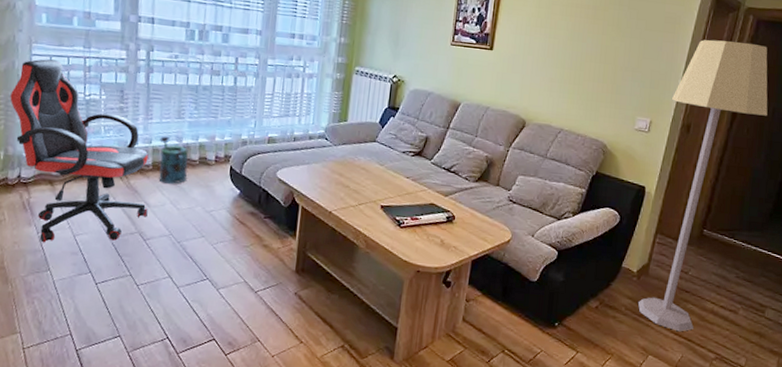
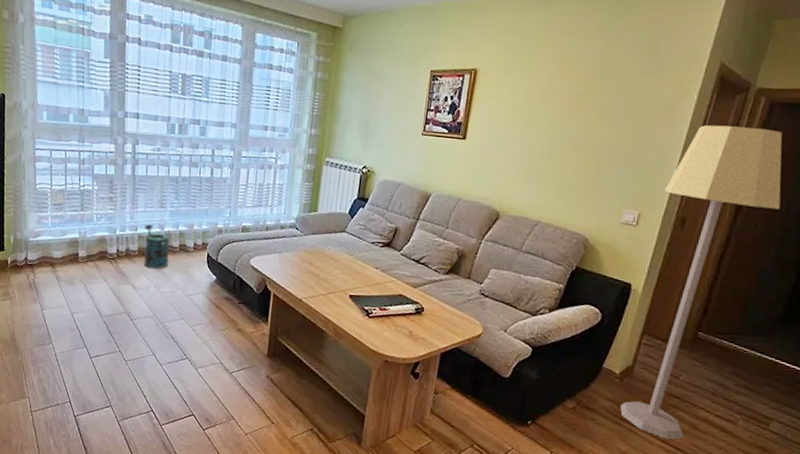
chair: present [10,59,149,243] -> none [18,153,135,319]

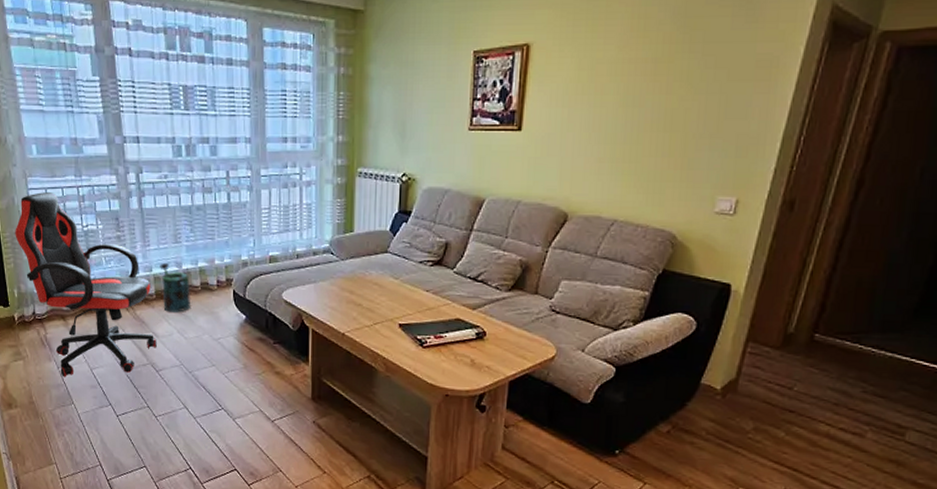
chair: none [18,153,135,319] -> present [15,192,157,378]
lamp: present [620,125,783,440] -> none [724,81,914,460]

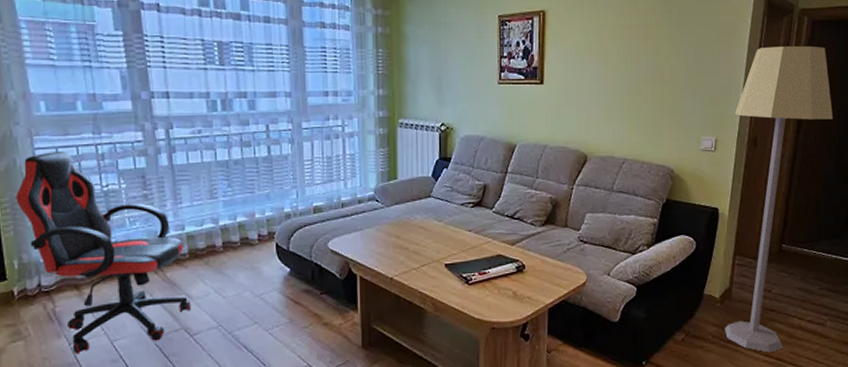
watering can: present [160,262,190,313] -> none [193,219,229,271]
lamp: none [724,81,914,460] -> present [725,45,833,353]

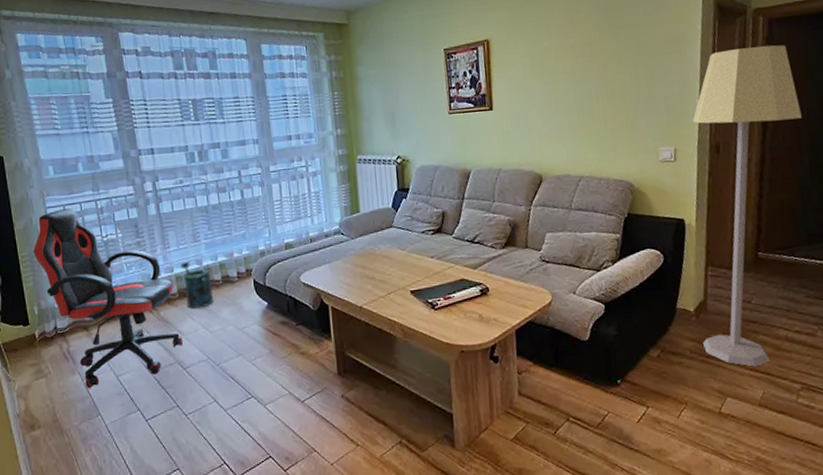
watering can: none [193,219,229,271] -> present [181,261,213,309]

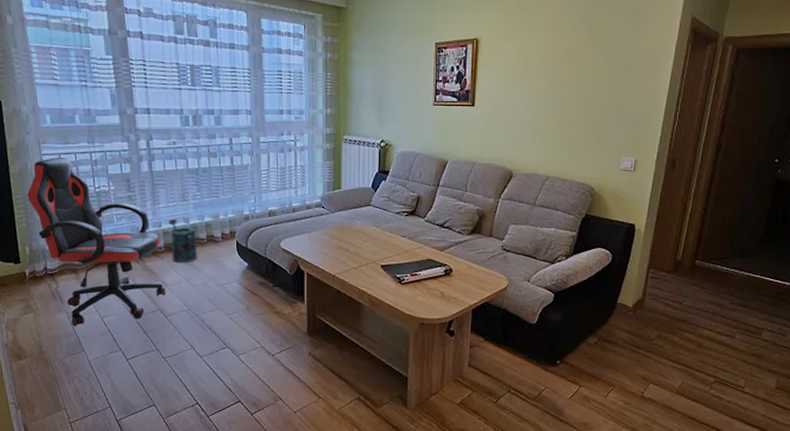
lamp: present [693,44,802,367] -> none [636,72,753,360]

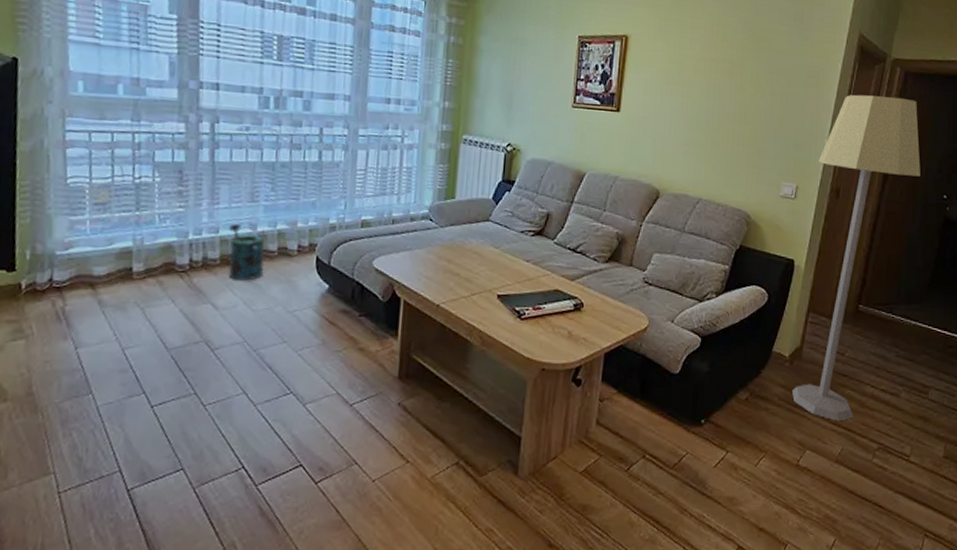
chair: present [27,158,166,327] -> none [37,135,216,360]
lamp: none [636,72,753,360] -> present [792,94,921,421]

